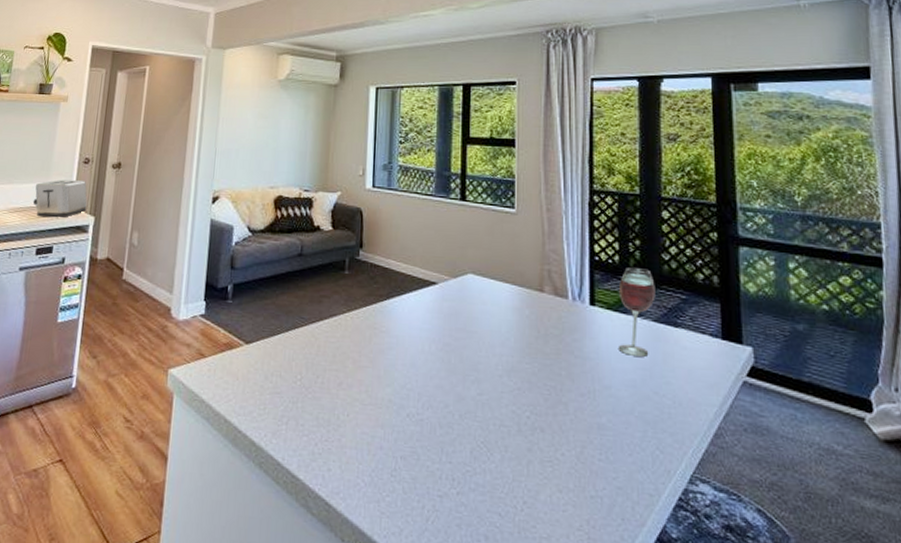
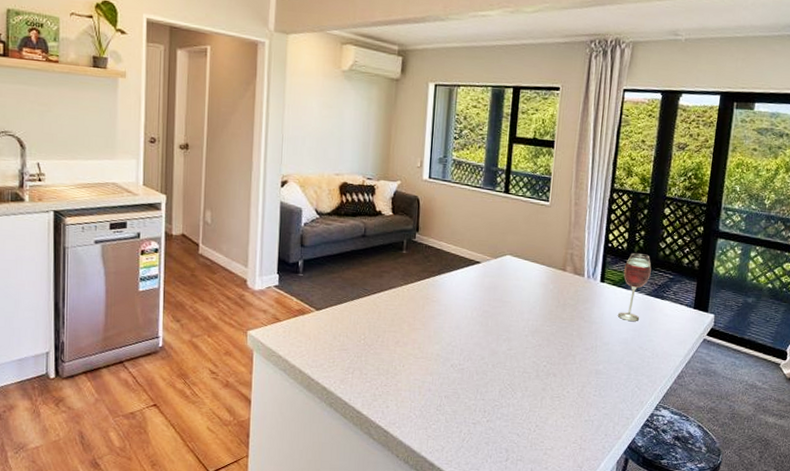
toaster: present [33,179,88,217] -> none [100,157,157,195]

